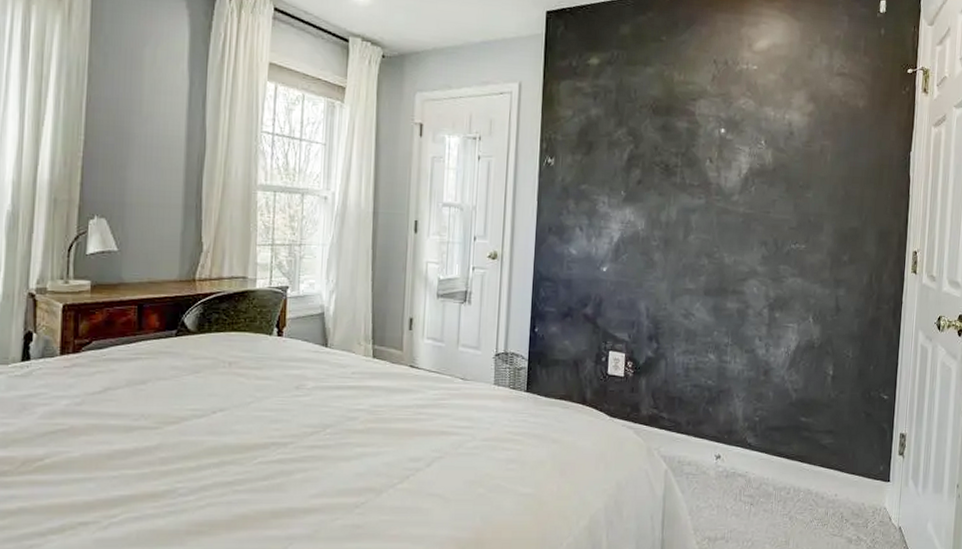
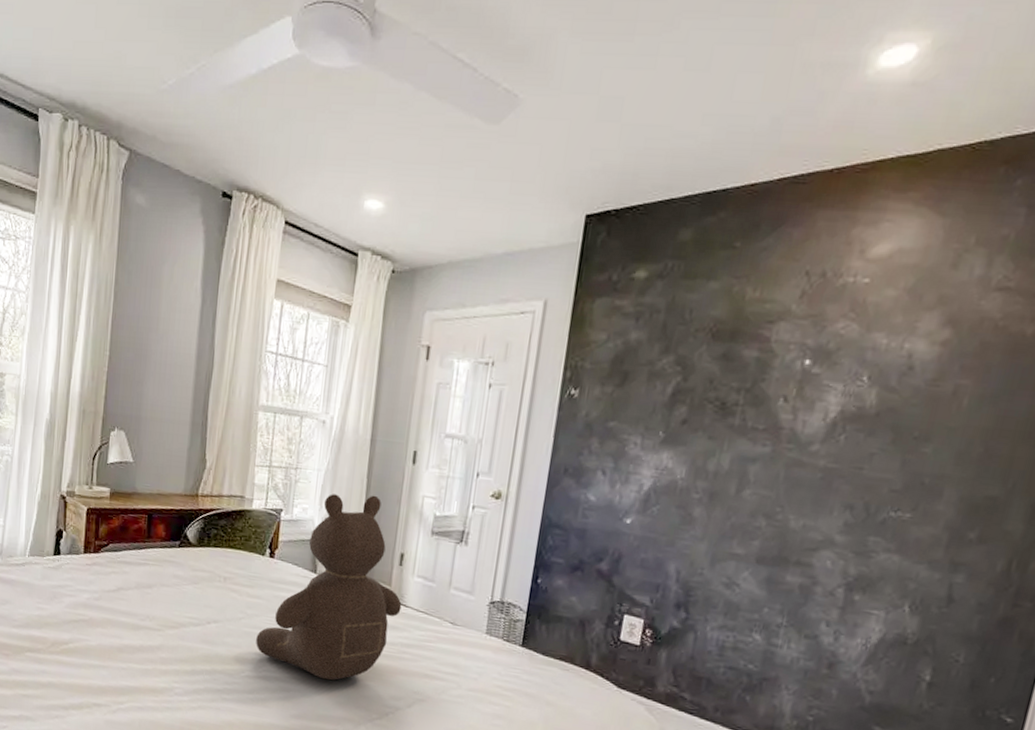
teddy bear: none [268,265,414,453] -> present [256,494,402,681]

